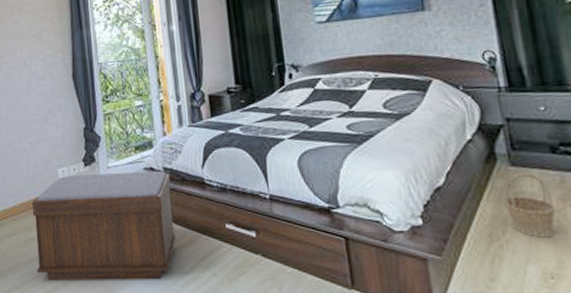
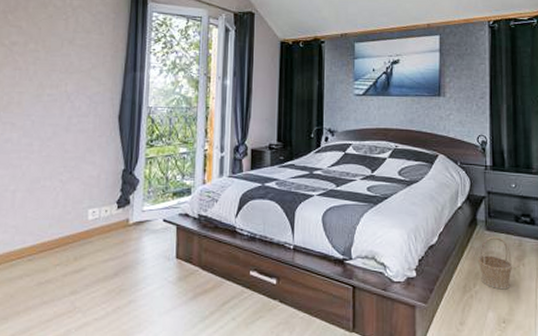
bench: present [32,171,176,280] -> none [48,217,203,324]

